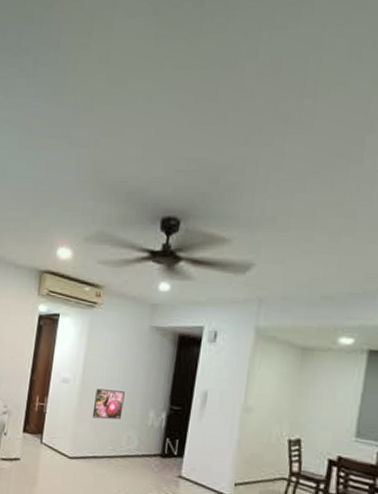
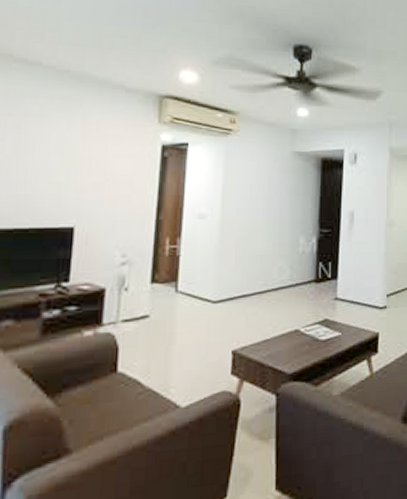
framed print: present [92,388,125,420] -> none [237,221,271,254]

